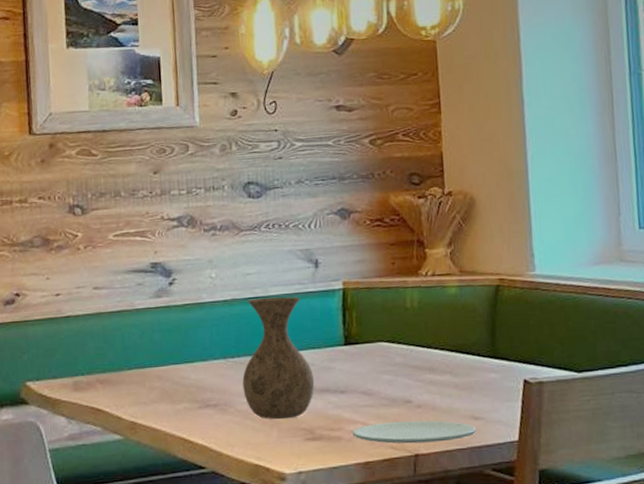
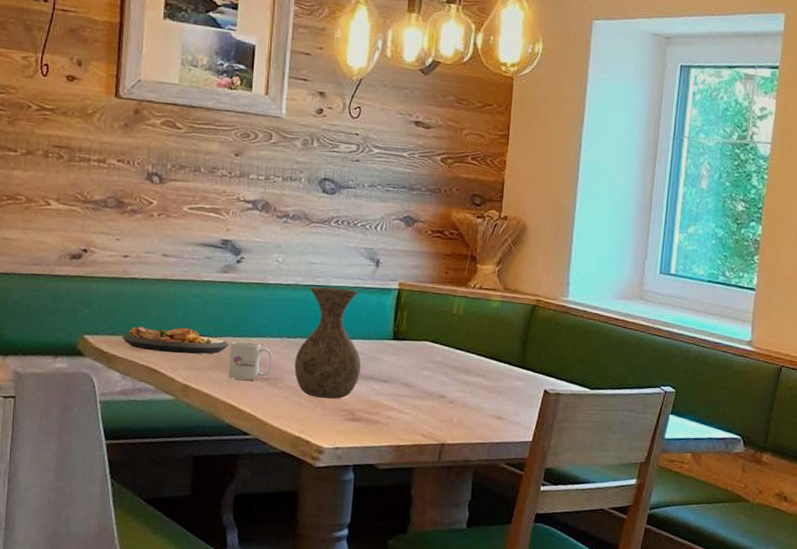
plate: none [62,361,172,390] -> present [121,326,229,354]
mug: none [173,367,220,410] -> present [228,341,273,380]
paper plate: present [352,420,476,444] -> none [389,412,497,435]

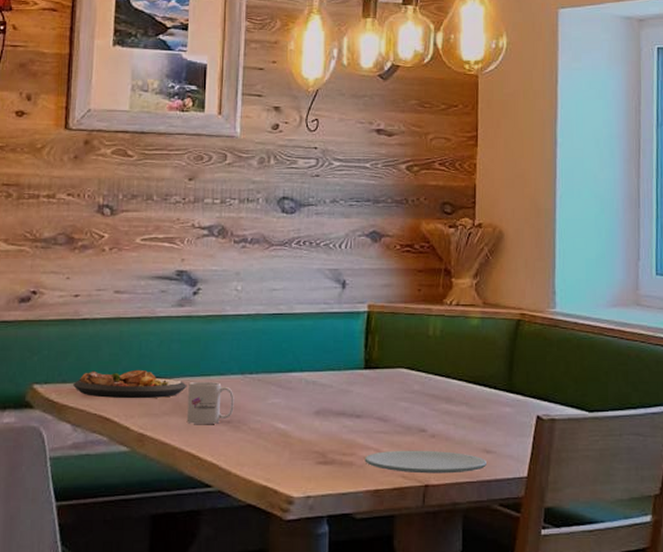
vase: present [294,286,362,399] -> none [258,315,331,441]
paper plate: none [389,412,497,435] -> present [364,450,486,474]

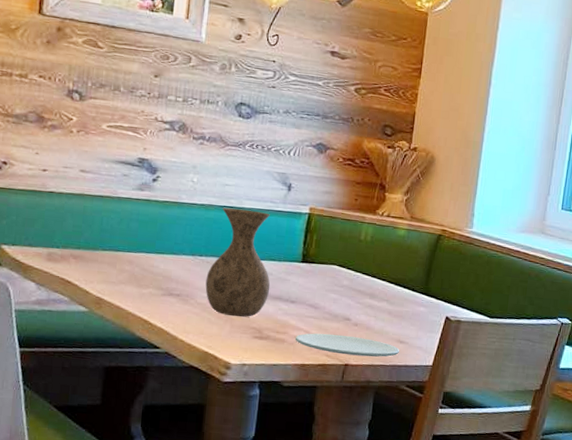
plate: present [72,369,187,399] -> none [37,238,143,269]
mug: present [186,381,234,424] -> none [140,257,185,296]
vase: none [258,315,331,441] -> present [205,207,271,317]

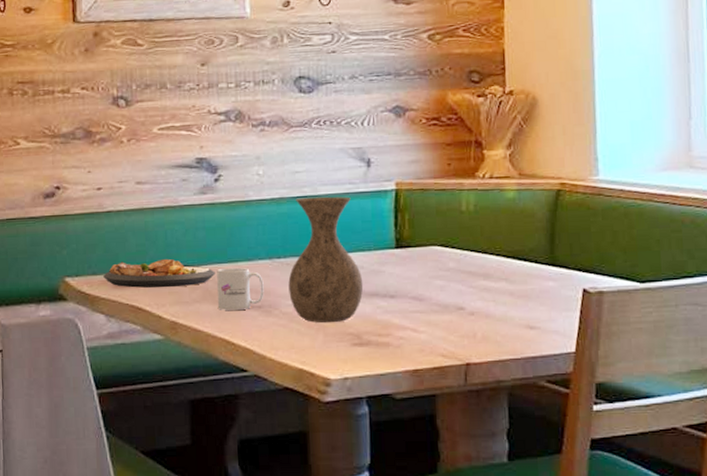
plate: none [37,238,143,269] -> present [102,258,216,288]
mug: none [140,257,185,296] -> present [217,267,264,310]
paper plate: present [295,333,399,357] -> none [401,328,531,352]

